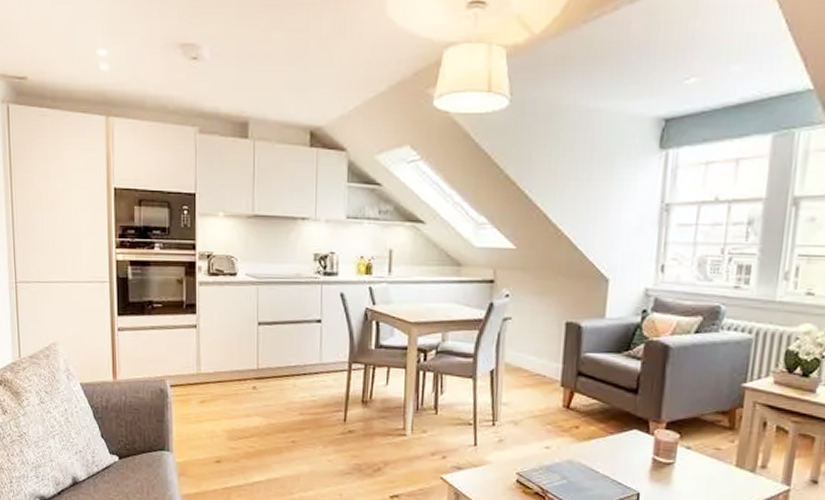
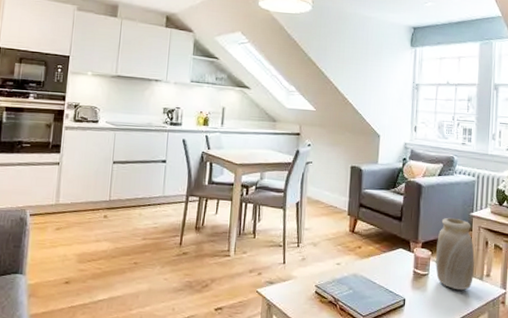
vase: none [685,389,745,486] -> present [435,217,475,291]

